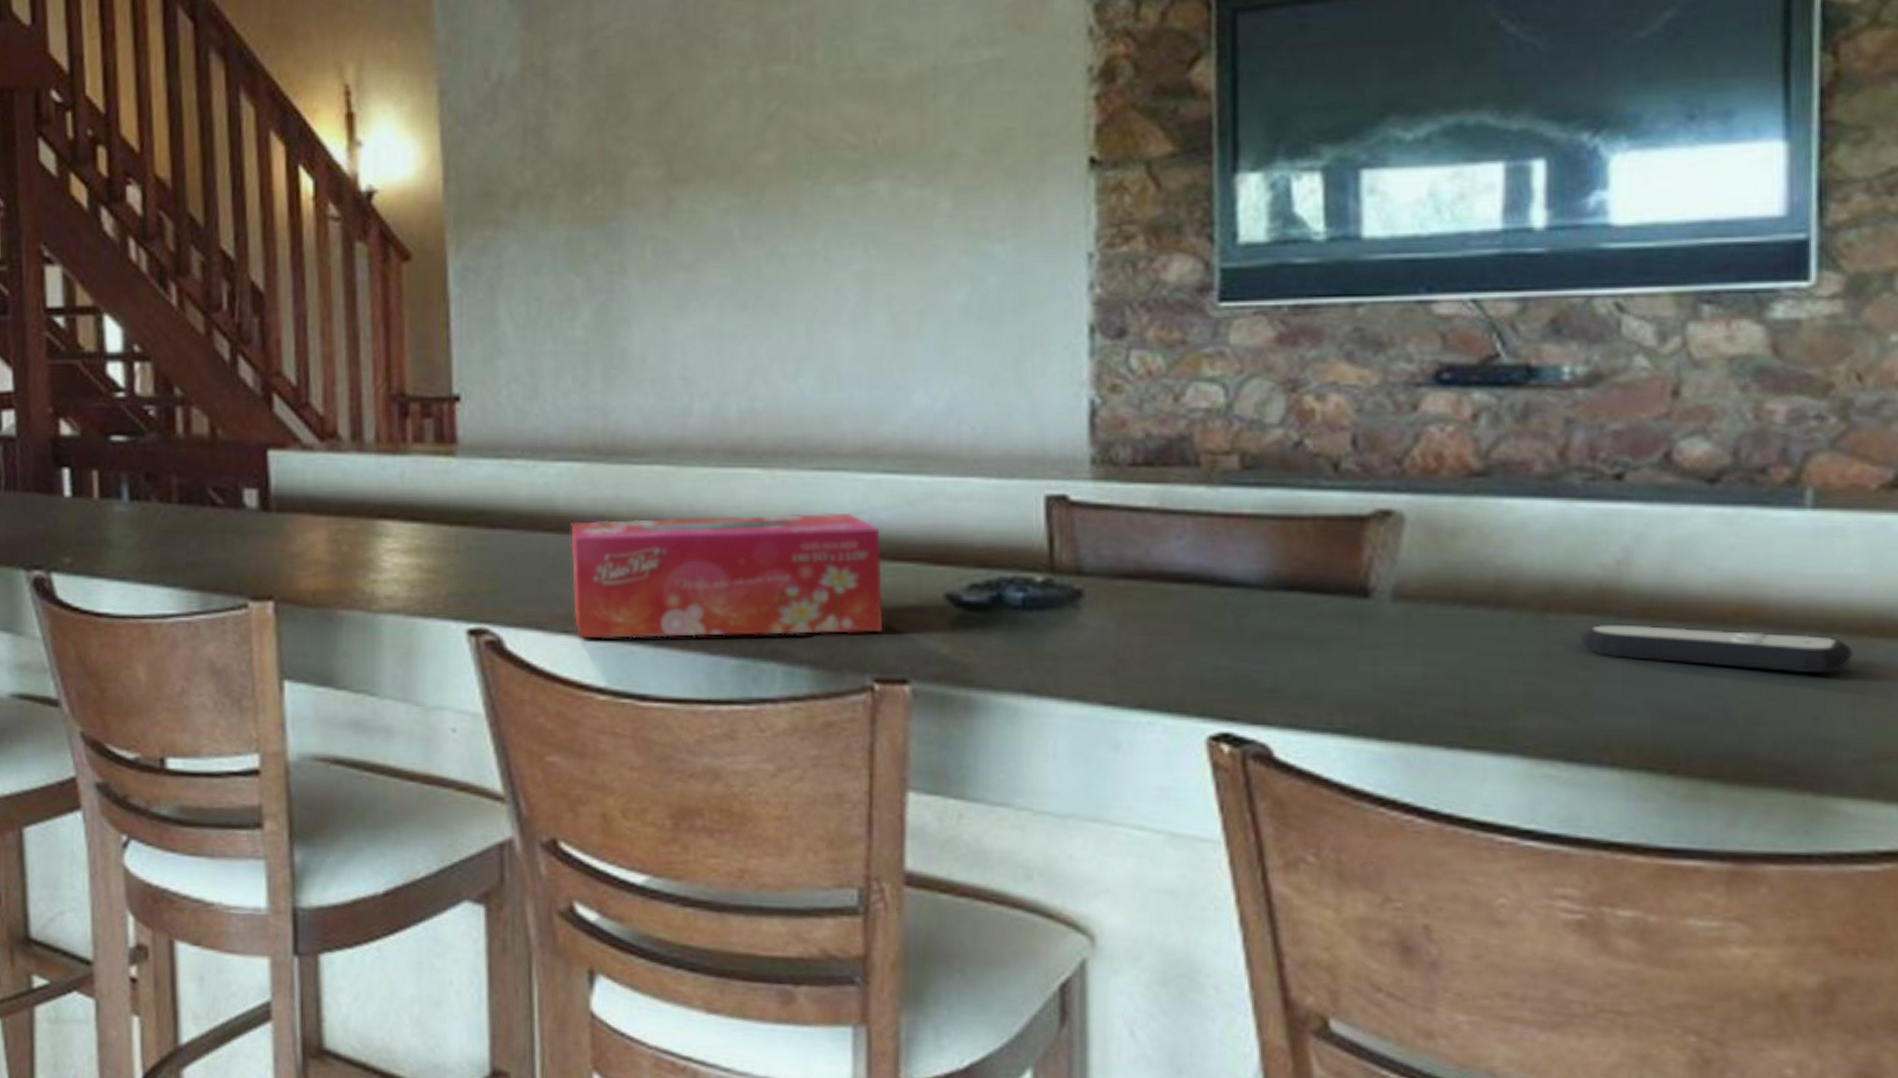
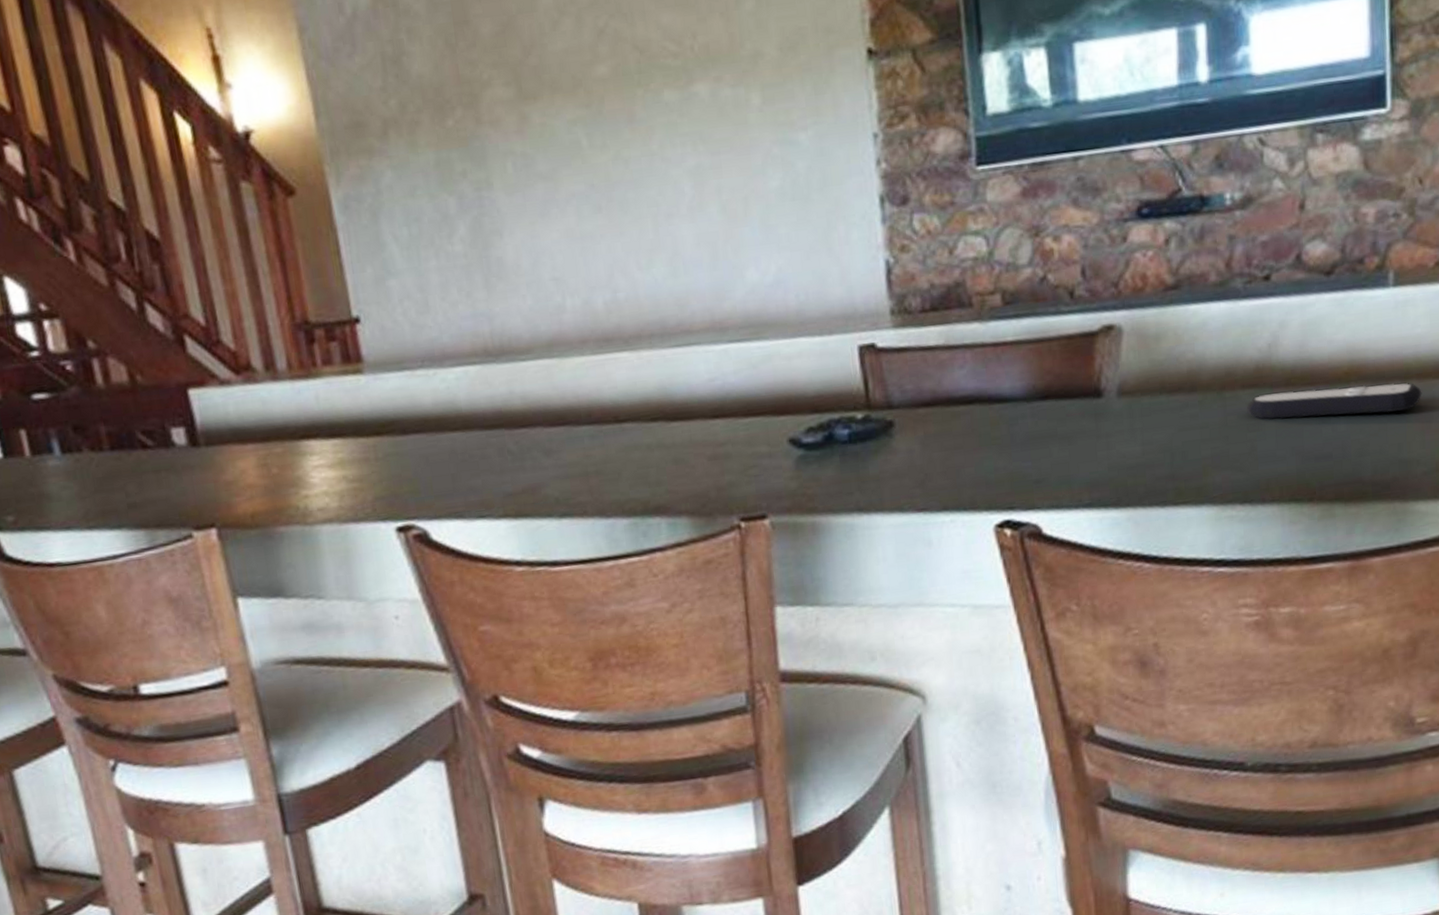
tissue box: present [571,512,884,639] -> none [473,381,742,521]

